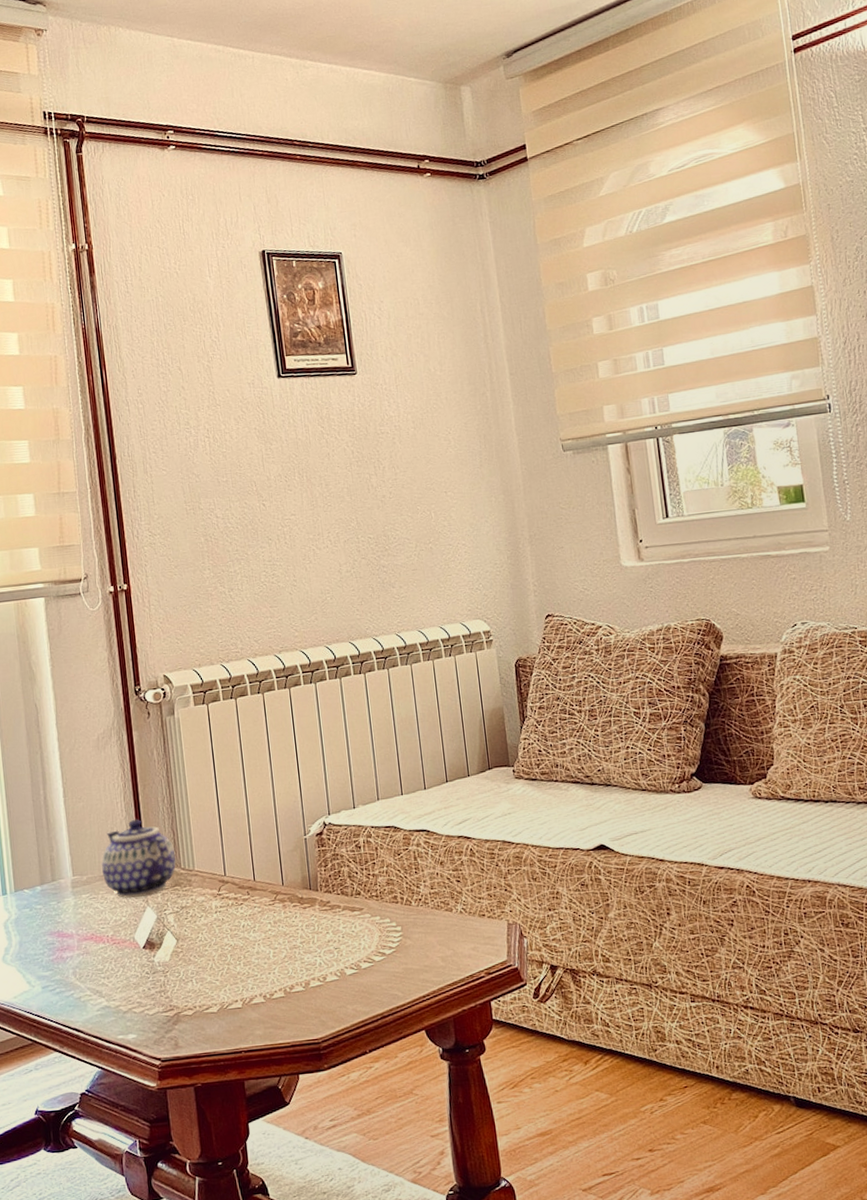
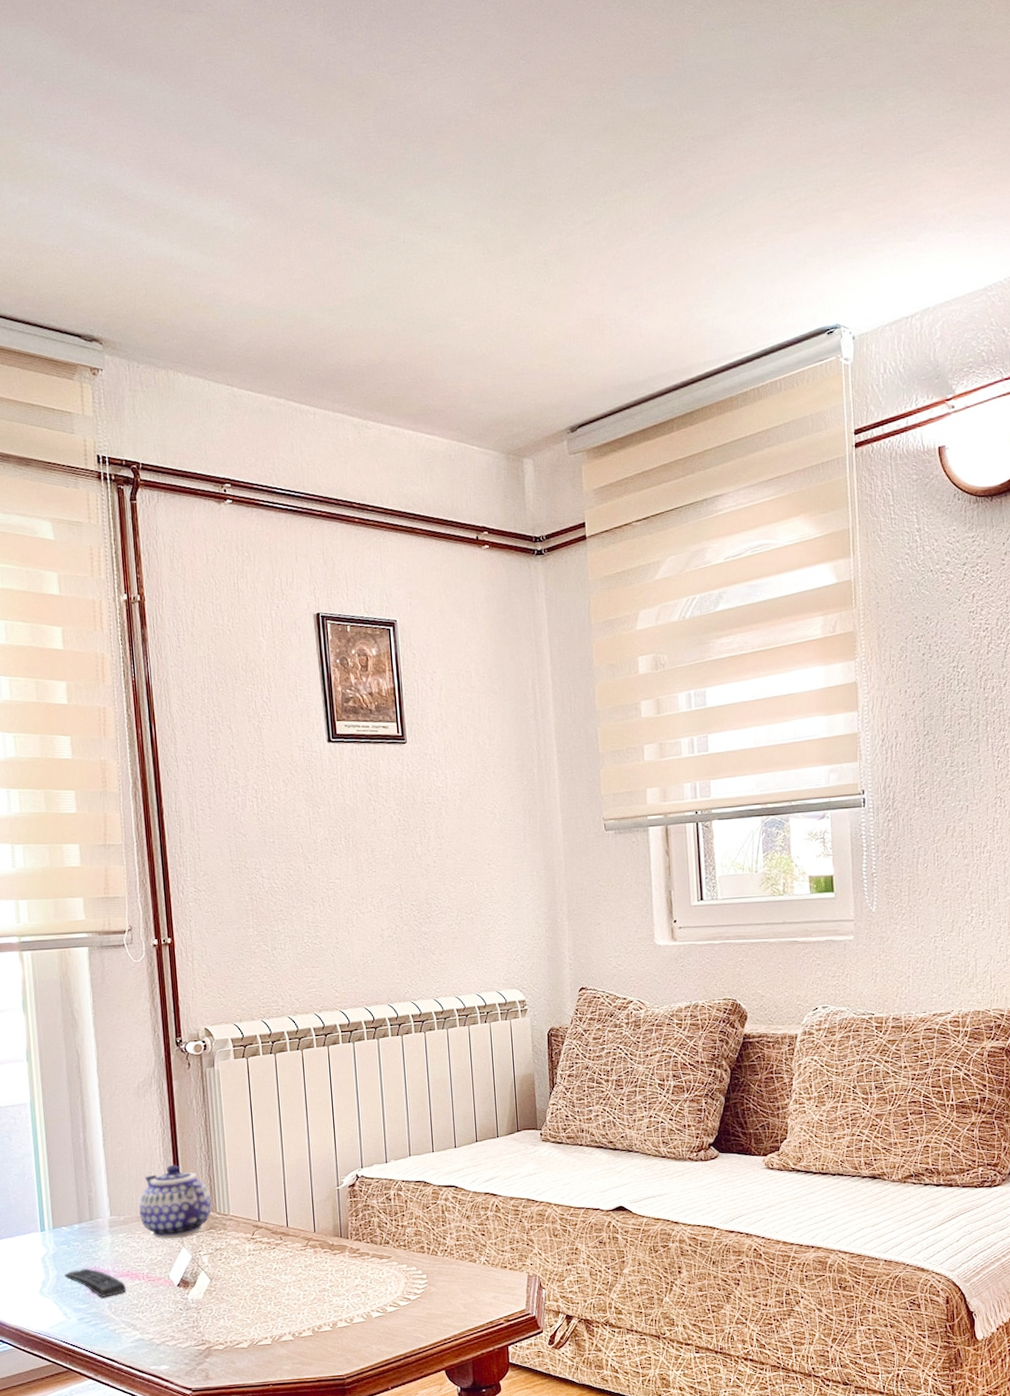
remote control: none [27,933,91,963] -> present [64,1268,126,1297]

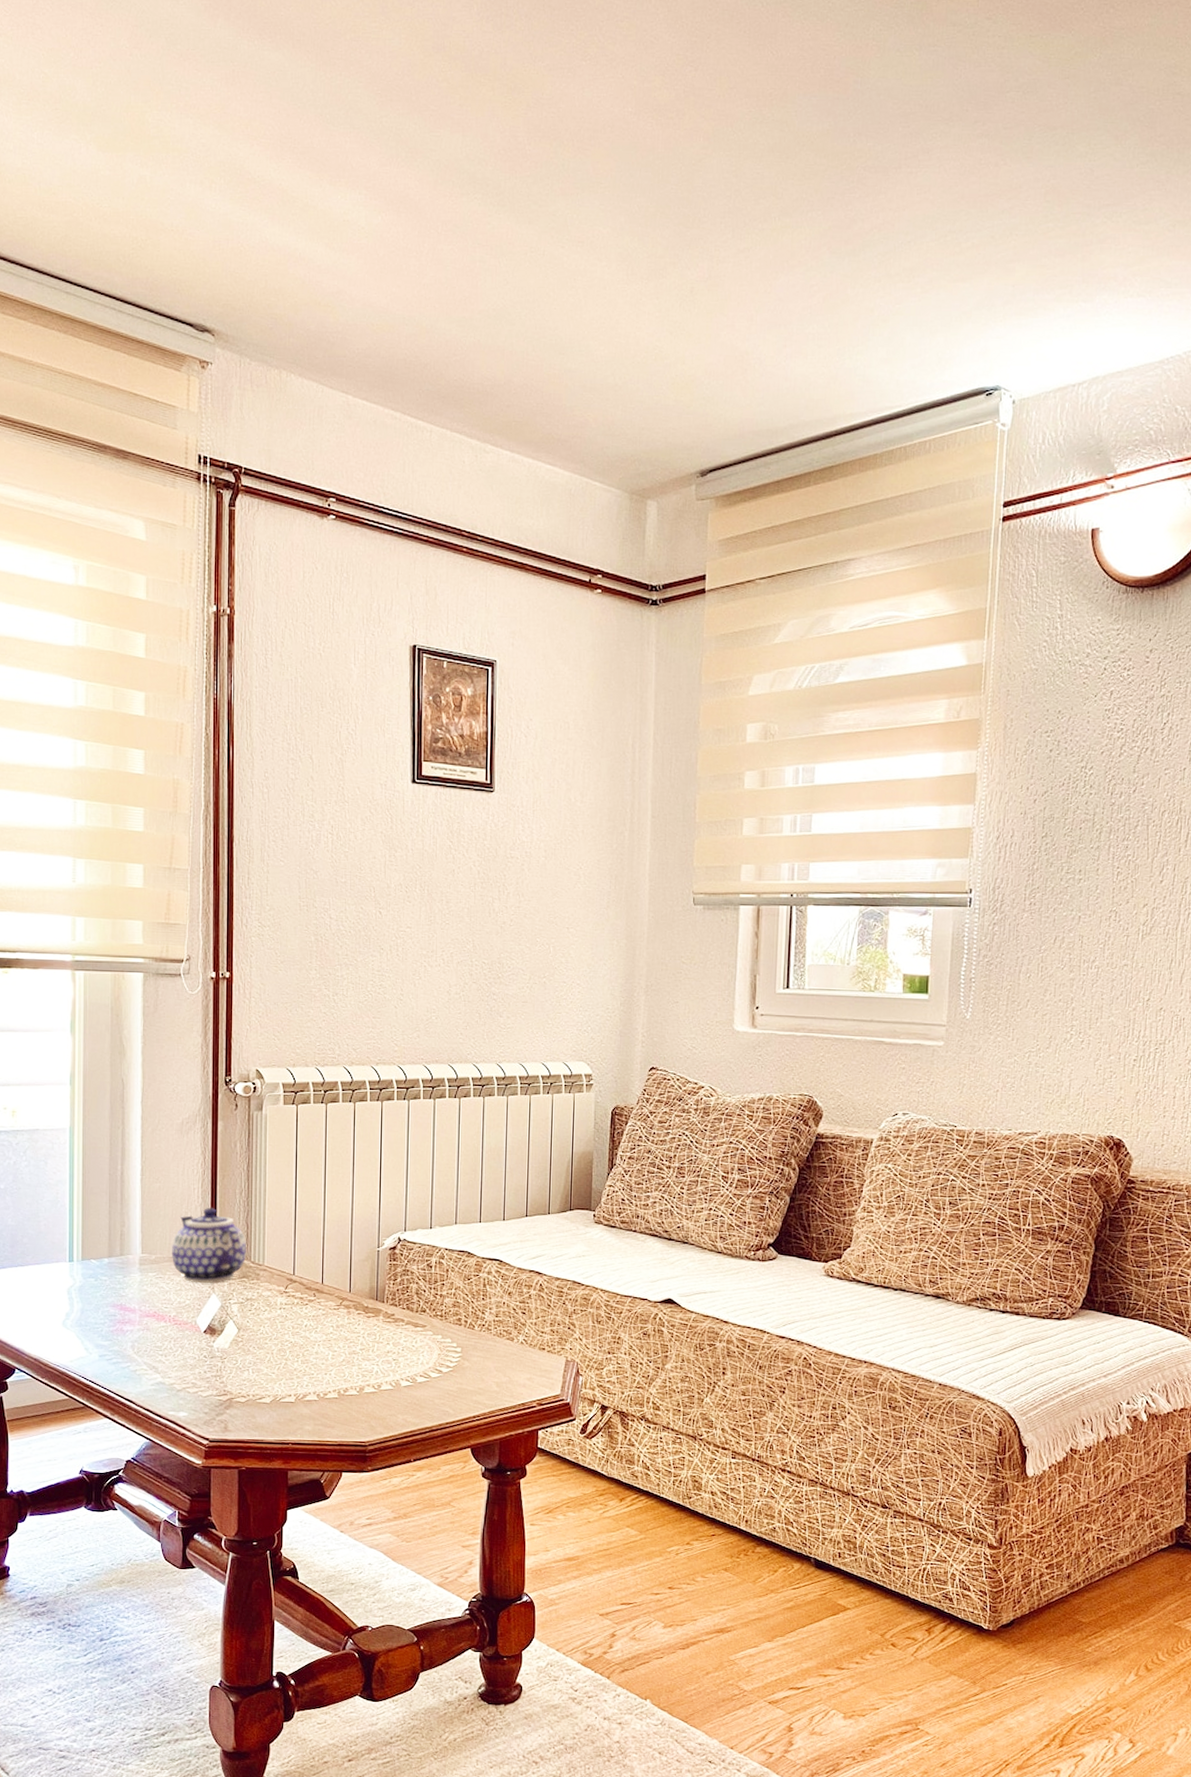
remote control: present [64,1268,126,1297] -> none [89,1304,151,1336]

